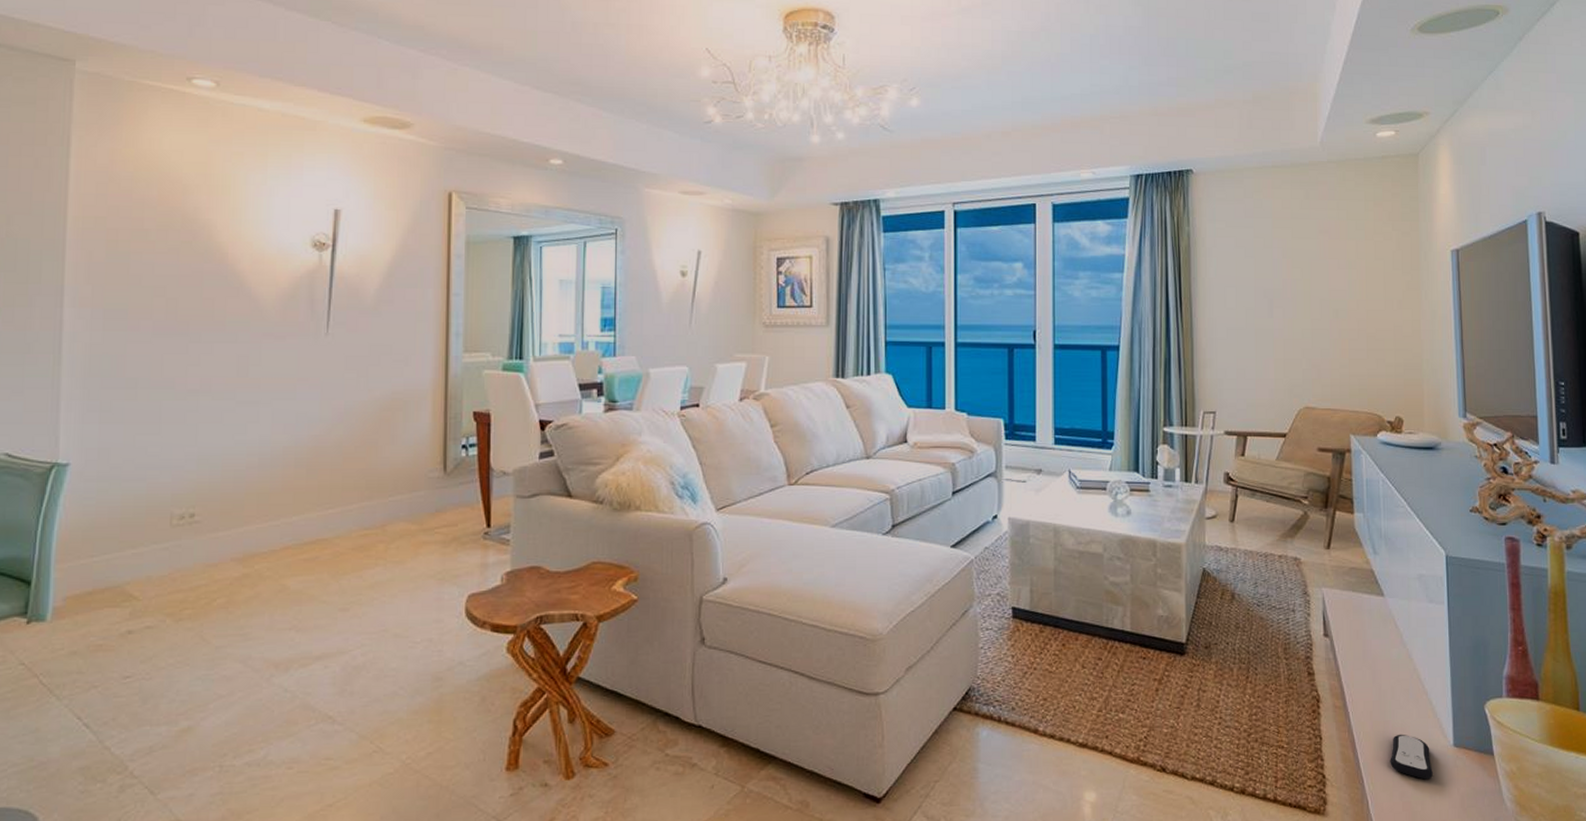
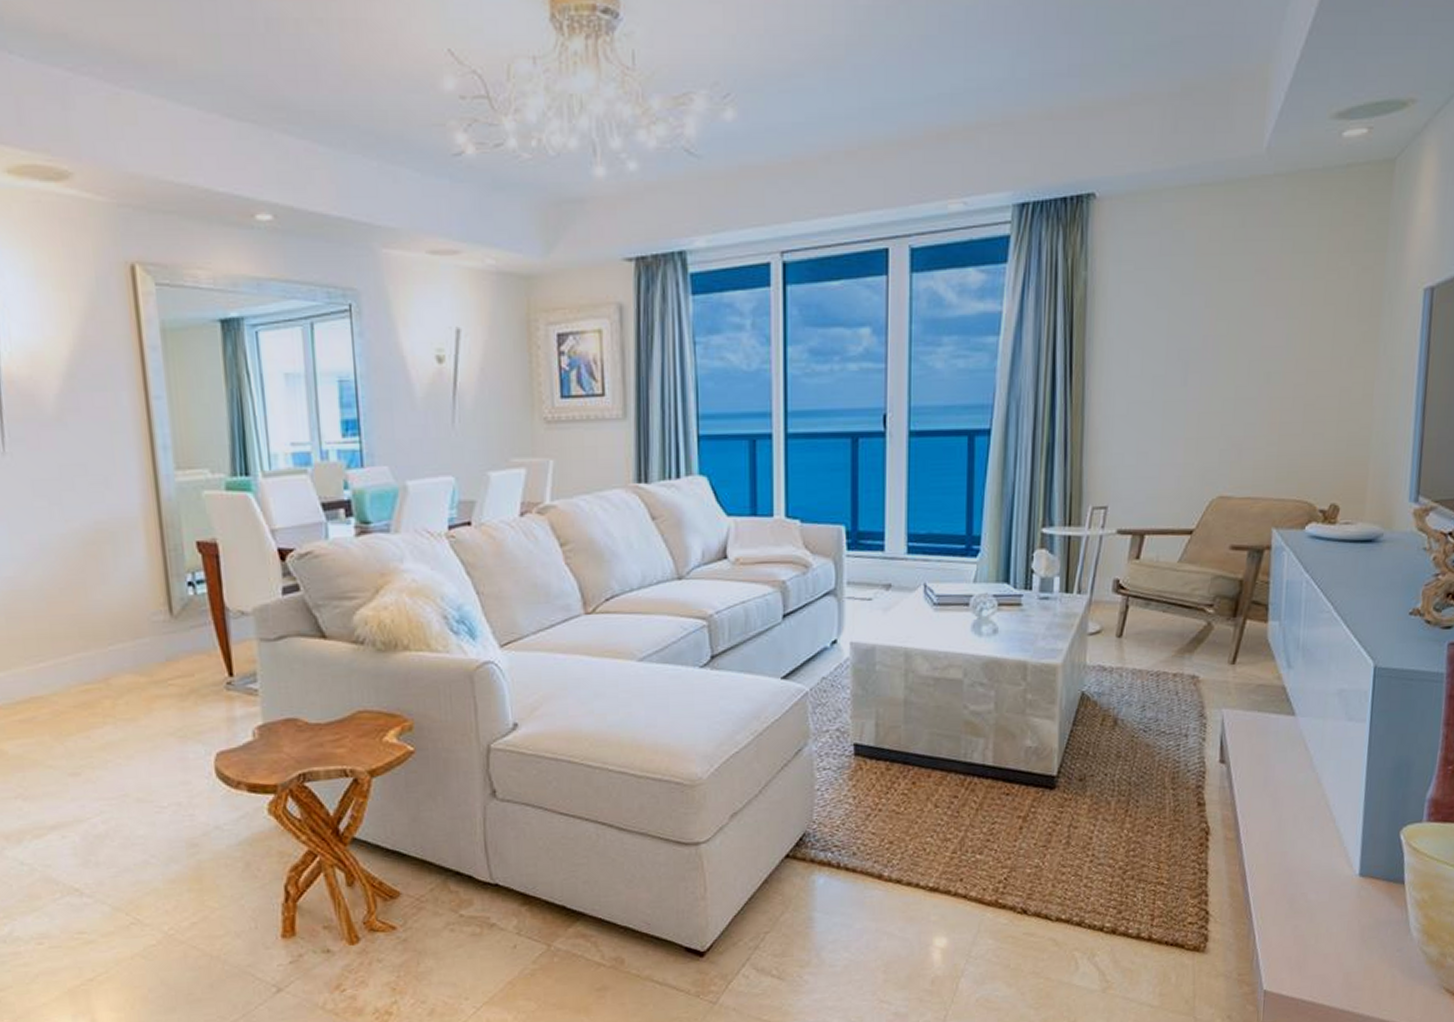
remote control: present [1390,734,1433,780] -> none [1284,865,1332,912]

